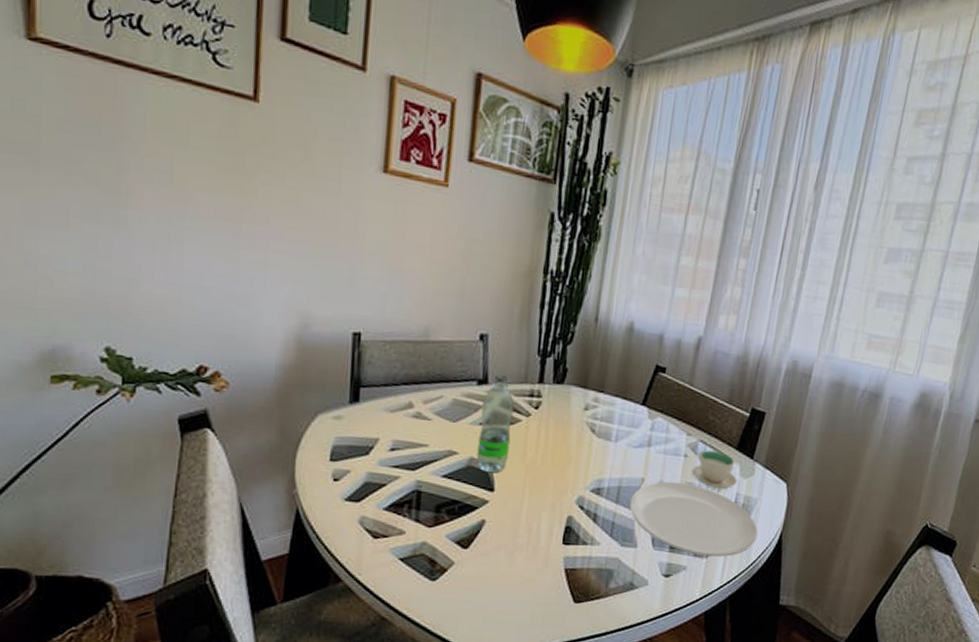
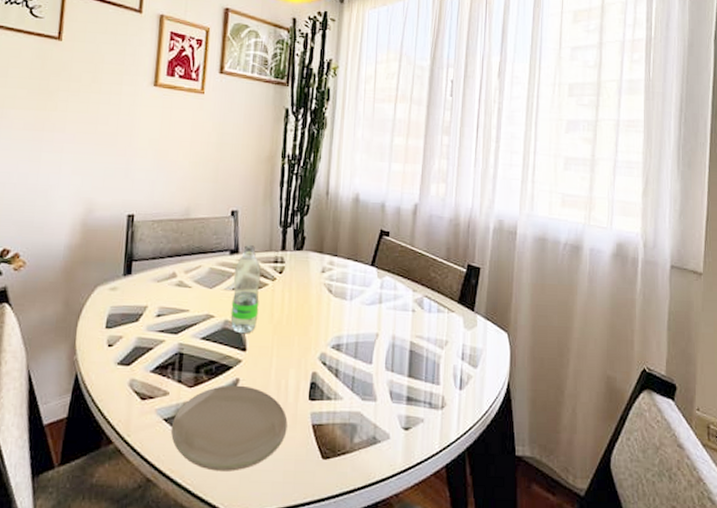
plate: none [408,526,538,612] -> present [171,385,288,471]
plate: present [629,482,759,557] -> none [367,336,487,408]
cup: present [691,450,737,488] -> none [420,305,462,340]

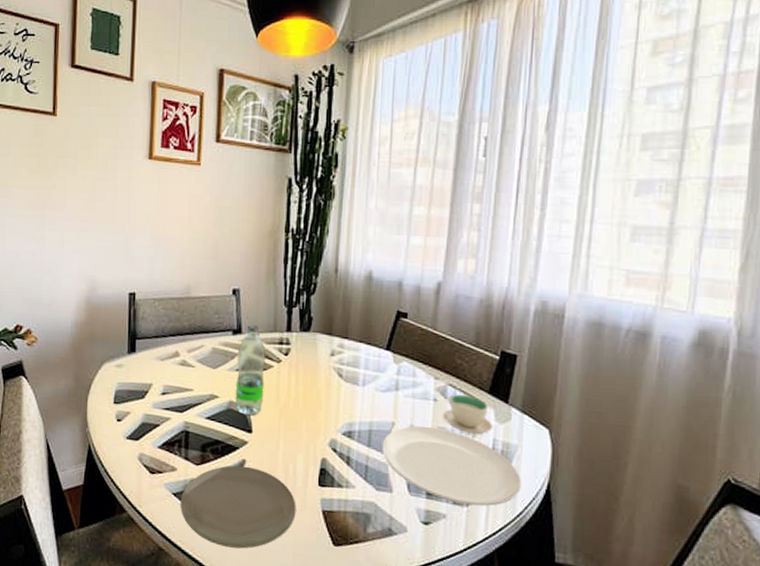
plate: none [367,336,487,408] -> present [382,426,523,506]
cup: none [420,305,462,340] -> present [443,394,493,434]

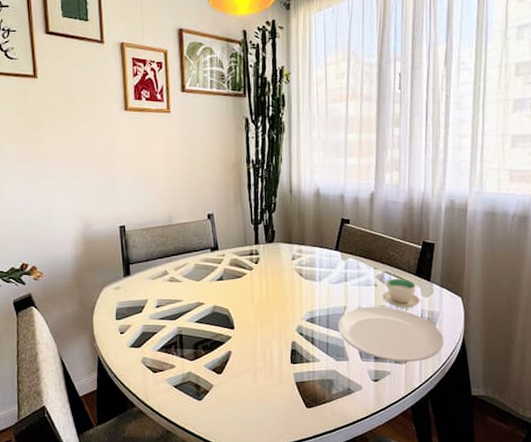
plate: present [181,465,296,549] -> none [181,356,275,422]
bottle: present [235,325,266,416] -> none [216,242,241,316]

